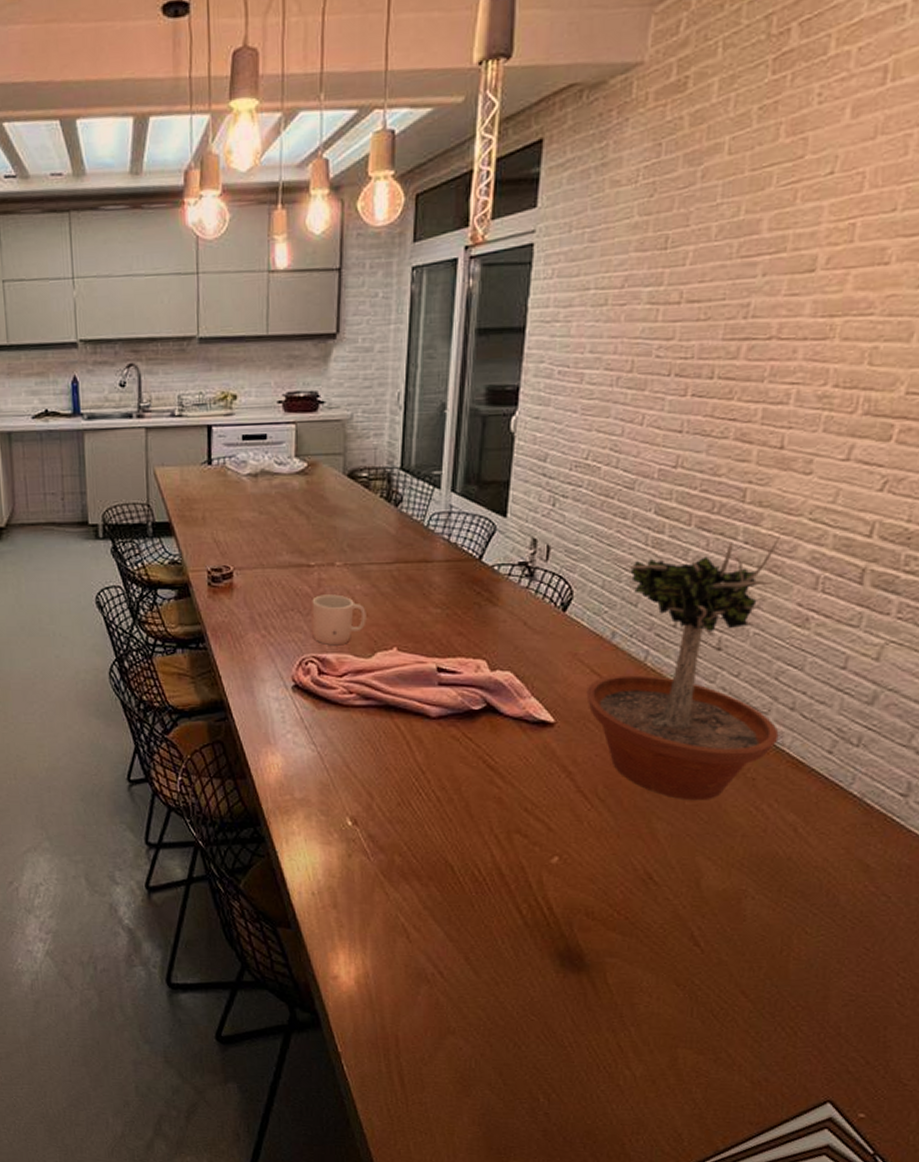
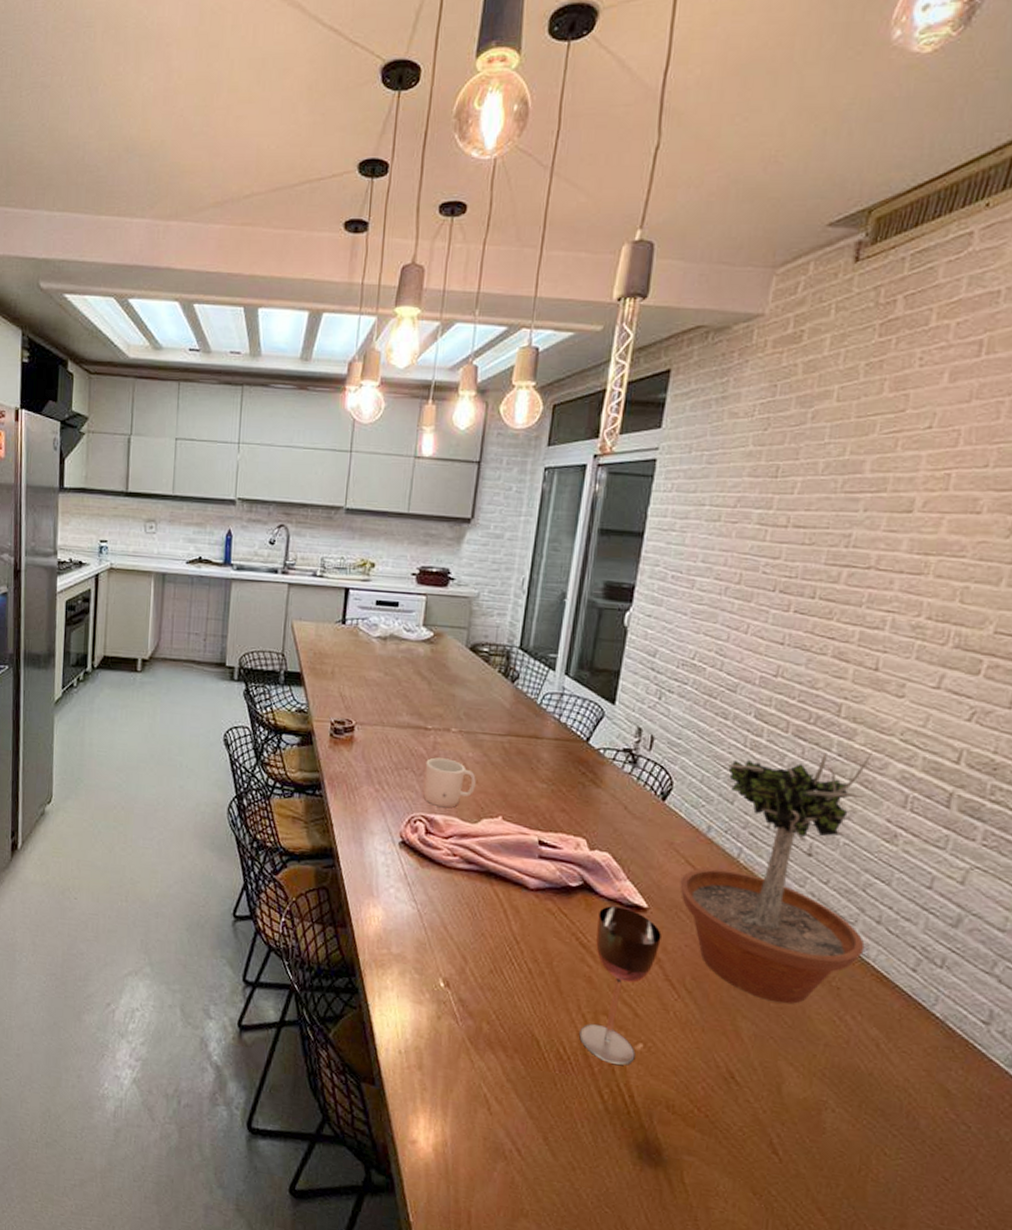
wineglass: none [494,725,570,881] -> present [579,906,661,1065]

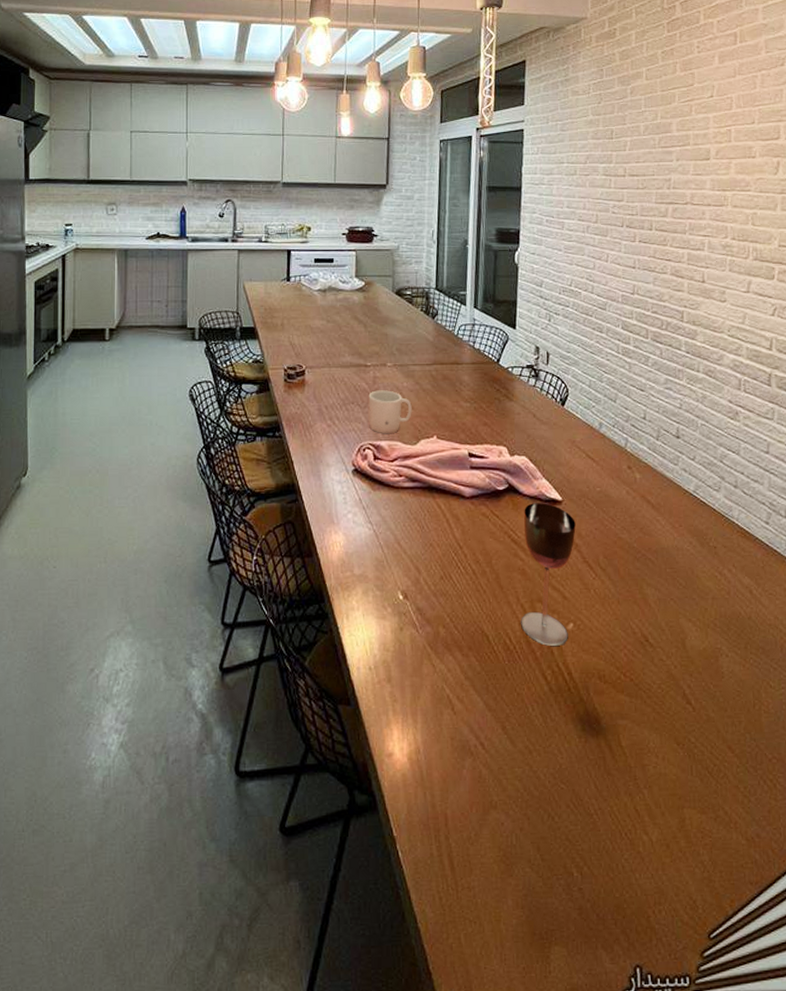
potted tree: present [679,752,873,1004] -> none [584,347,729,568]

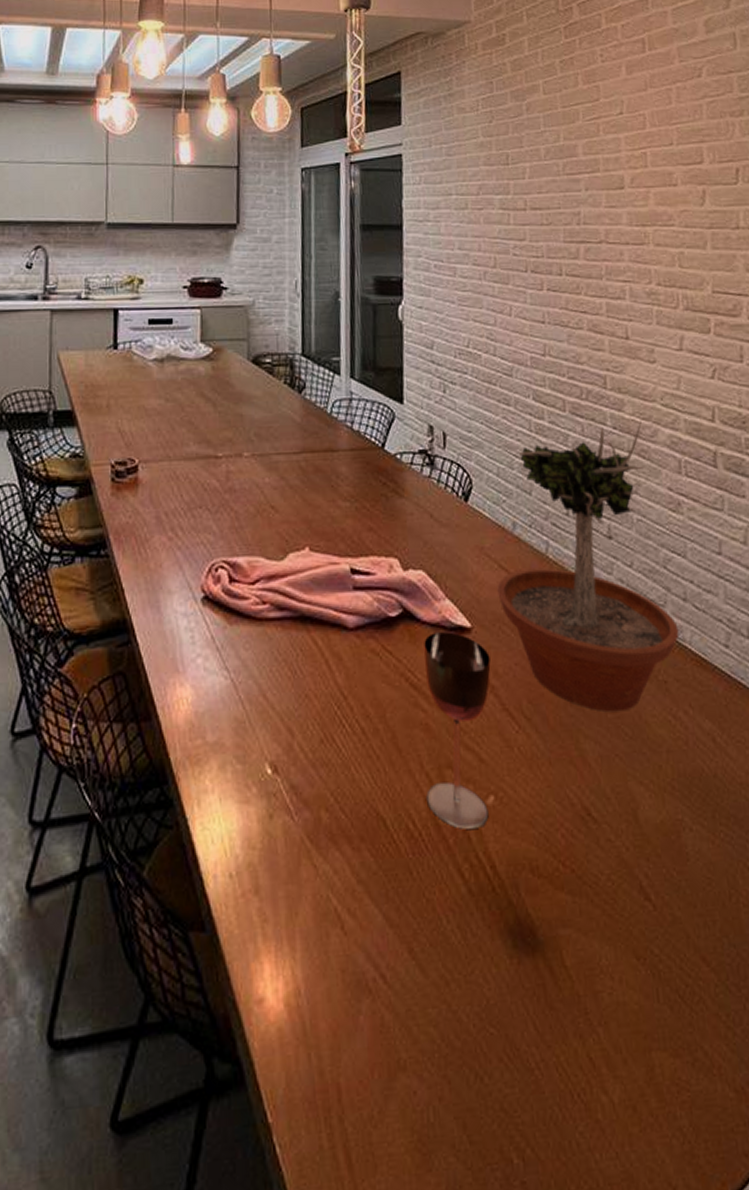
mug: present [368,390,412,434] -> none [220,488,277,548]
potted tree: none [584,347,729,568] -> present [497,421,679,712]

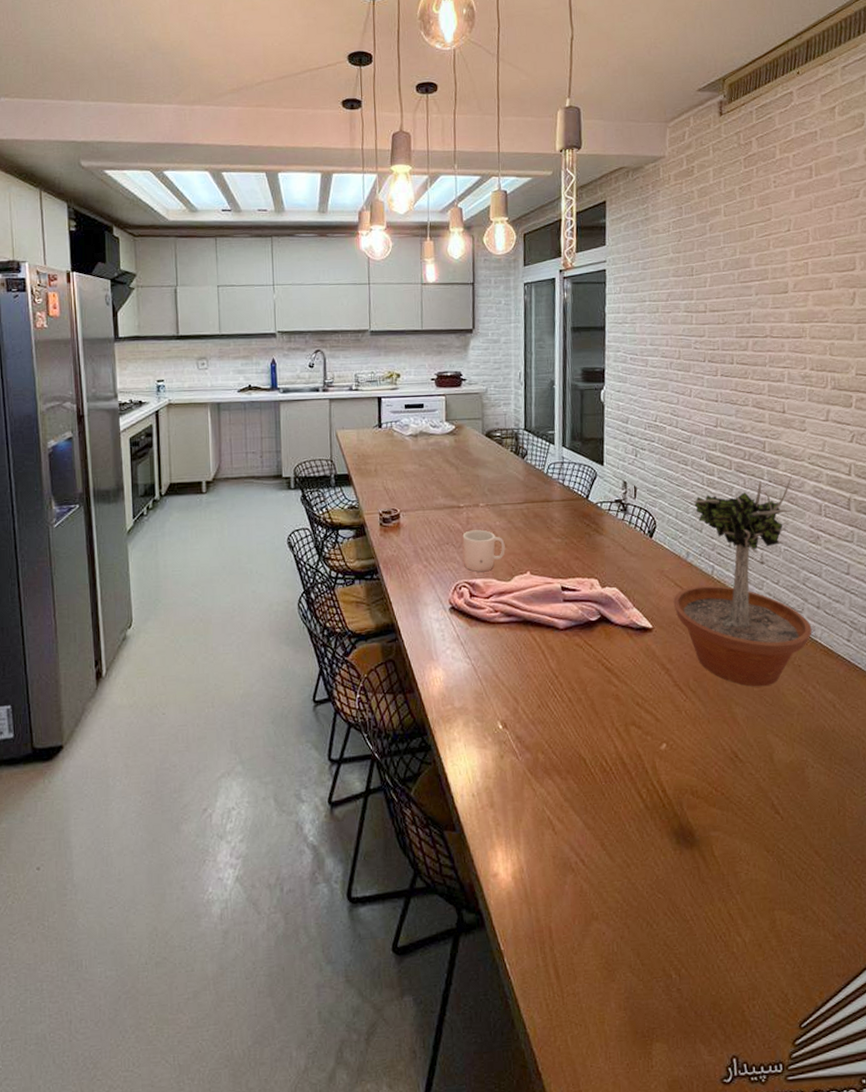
mug: none [220,488,277,548] -> present [462,529,506,572]
wineglass: present [423,632,491,830] -> none [616,631,666,767]

